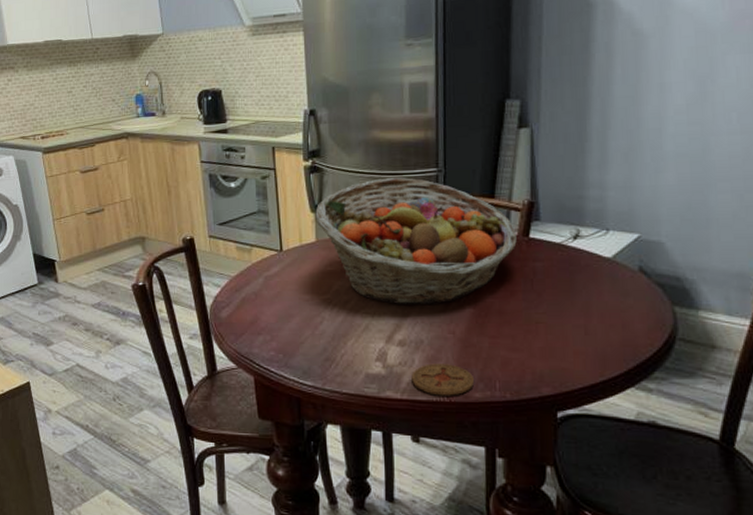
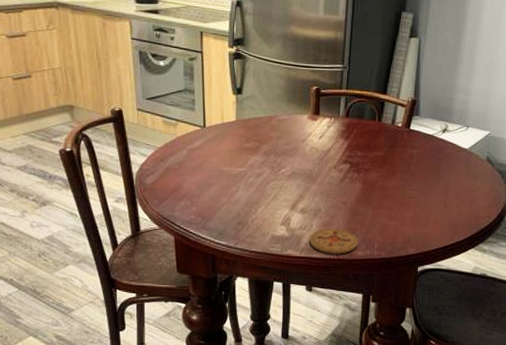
fruit basket: present [315,177,517,305] -> none [236,70,401,180]

